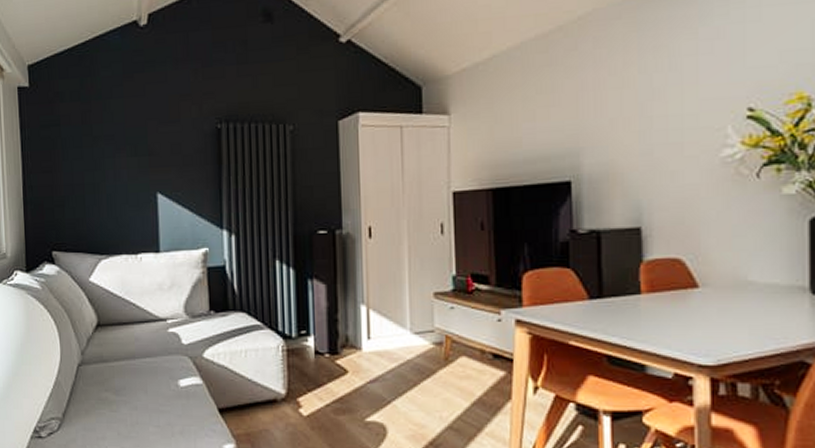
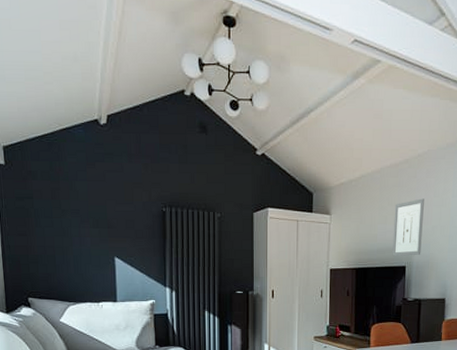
wall art: none [546,79,594,169] -> present [392,198,424,257]

